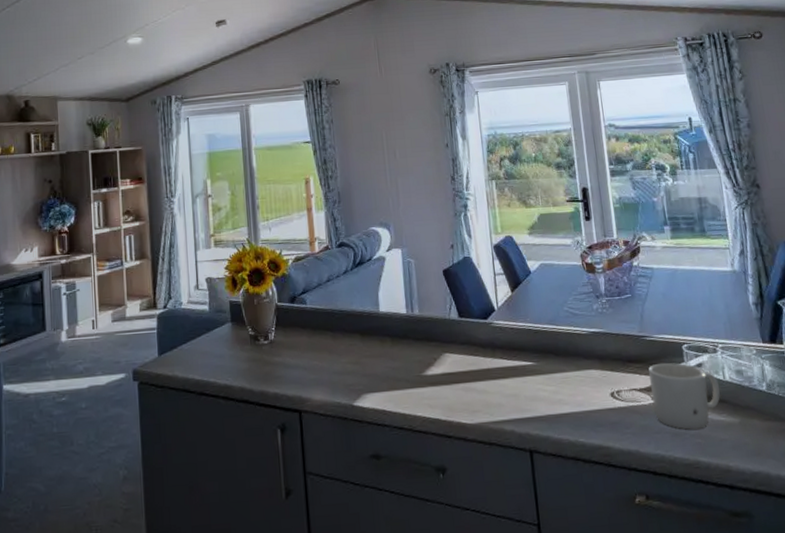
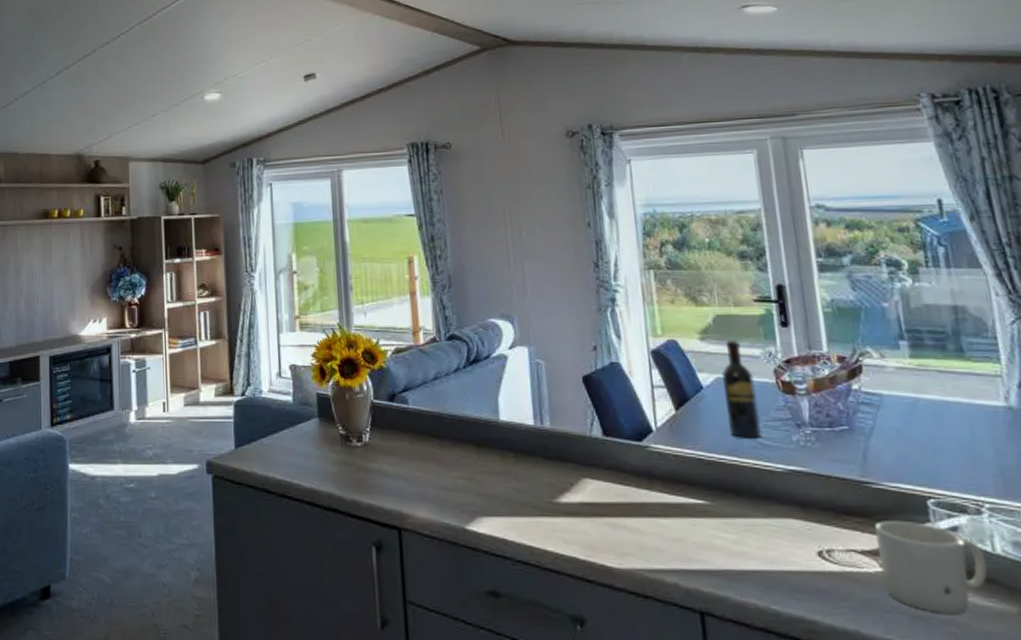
wine bottle: none [544,233,573,310] -> present [722,340,763,438]

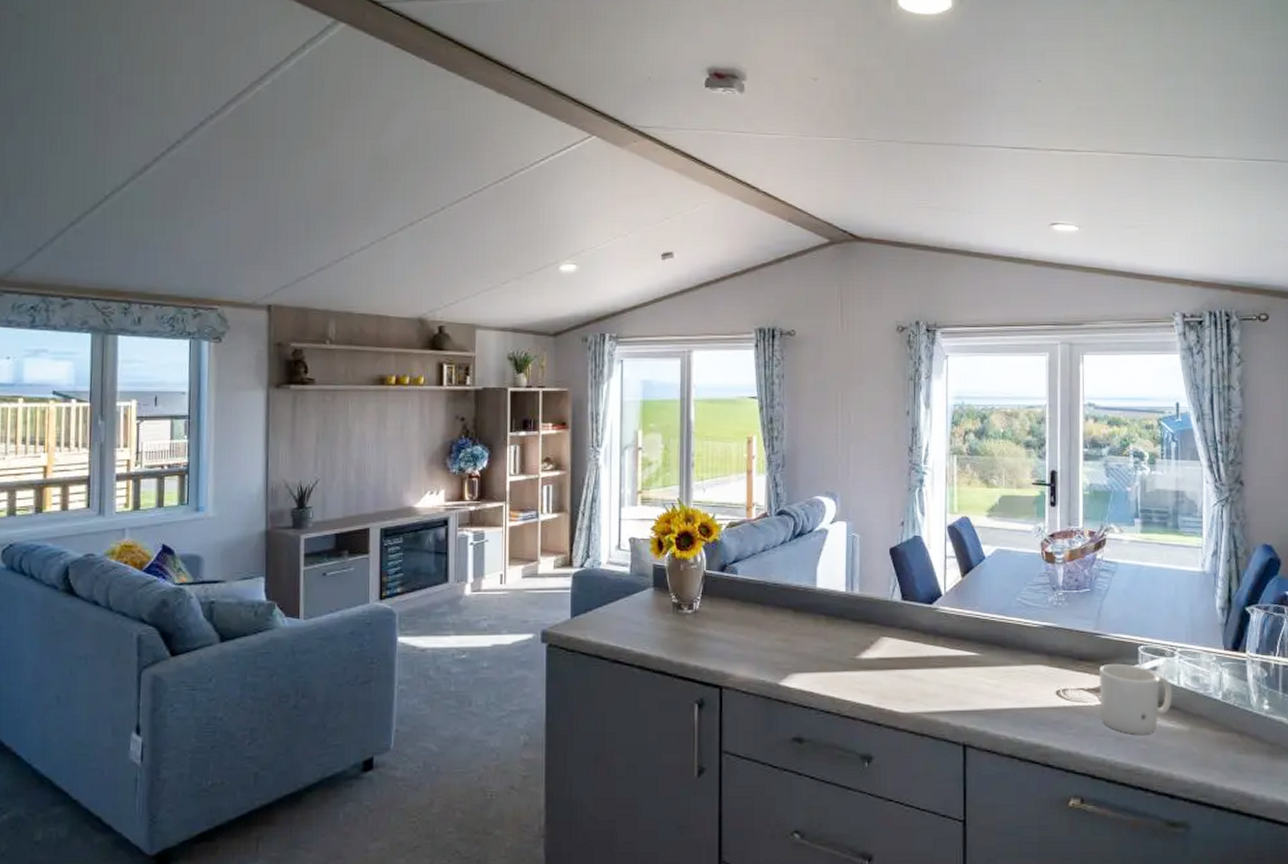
wine bottle: present [722,340,763,438] -> none [1001,517,1027,600]

